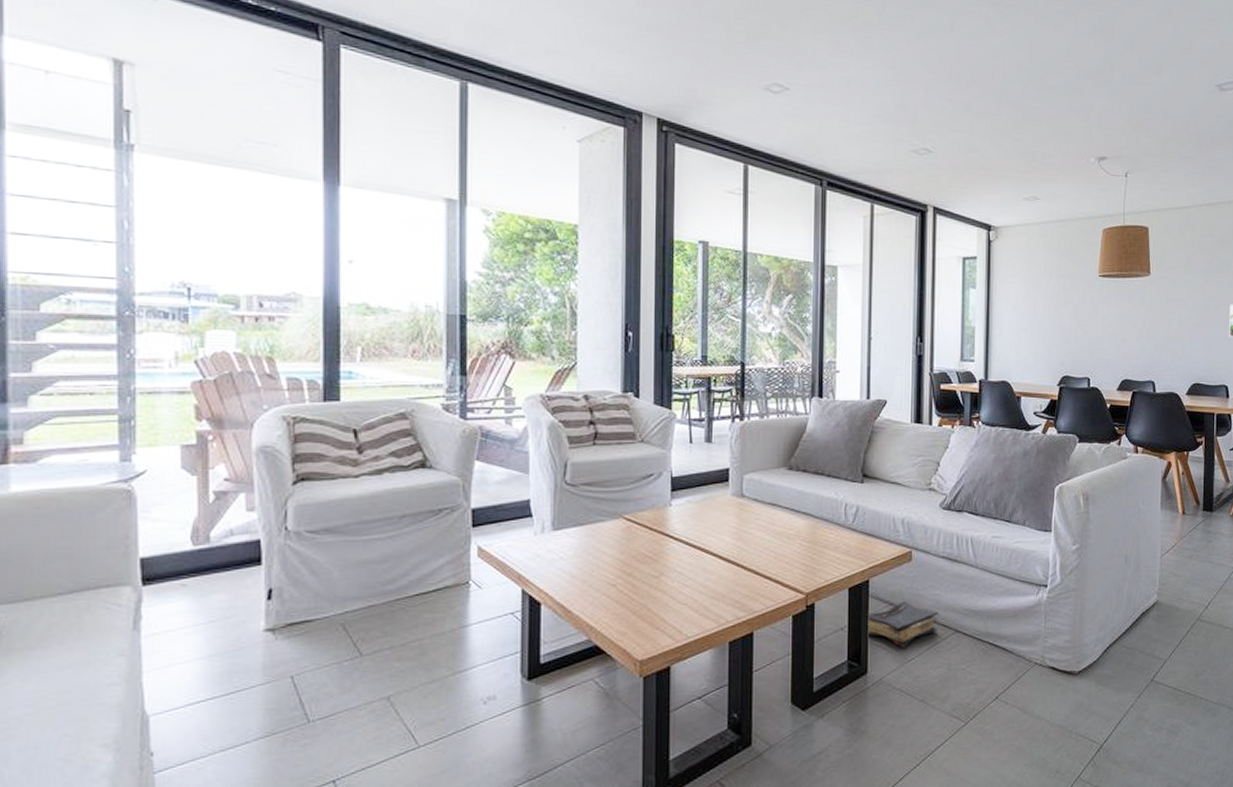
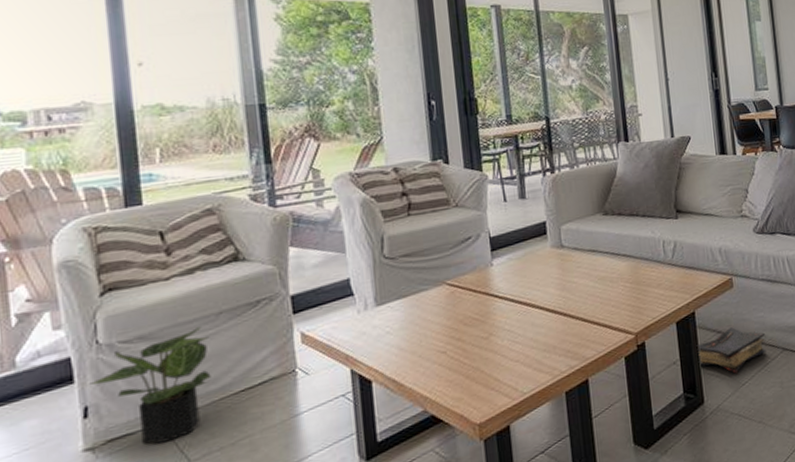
potted plant: none [275,527,391,634] -> present [89,327,212,445]

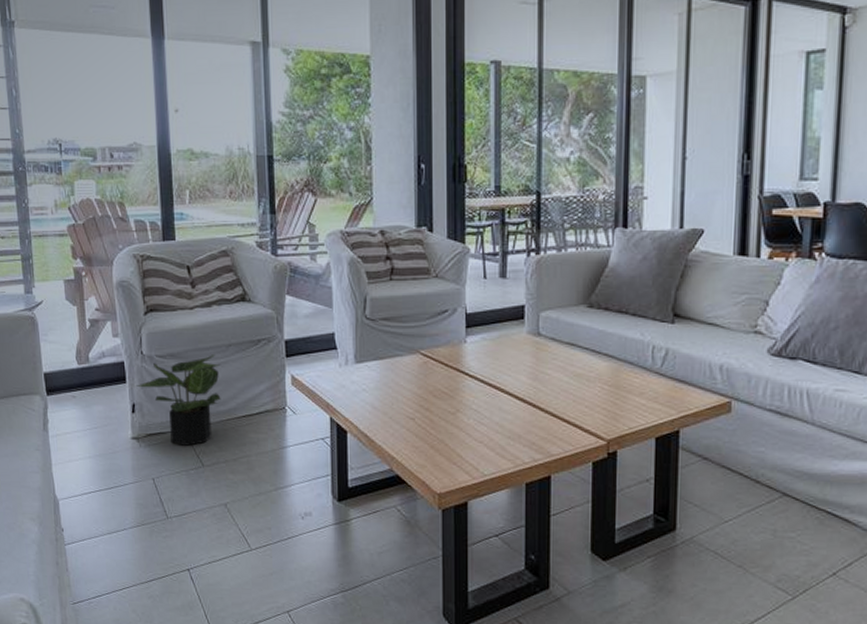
book: present [696,327,766,374] -> none [675,456,764,508]

